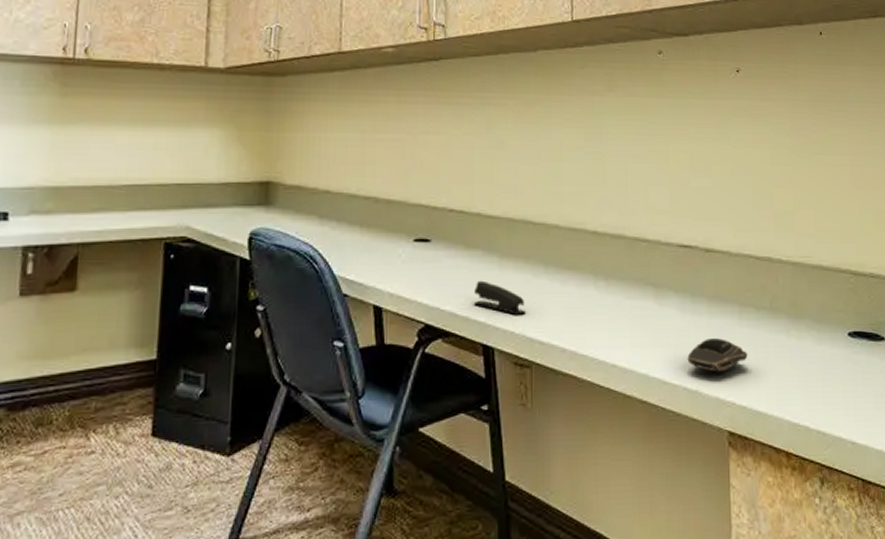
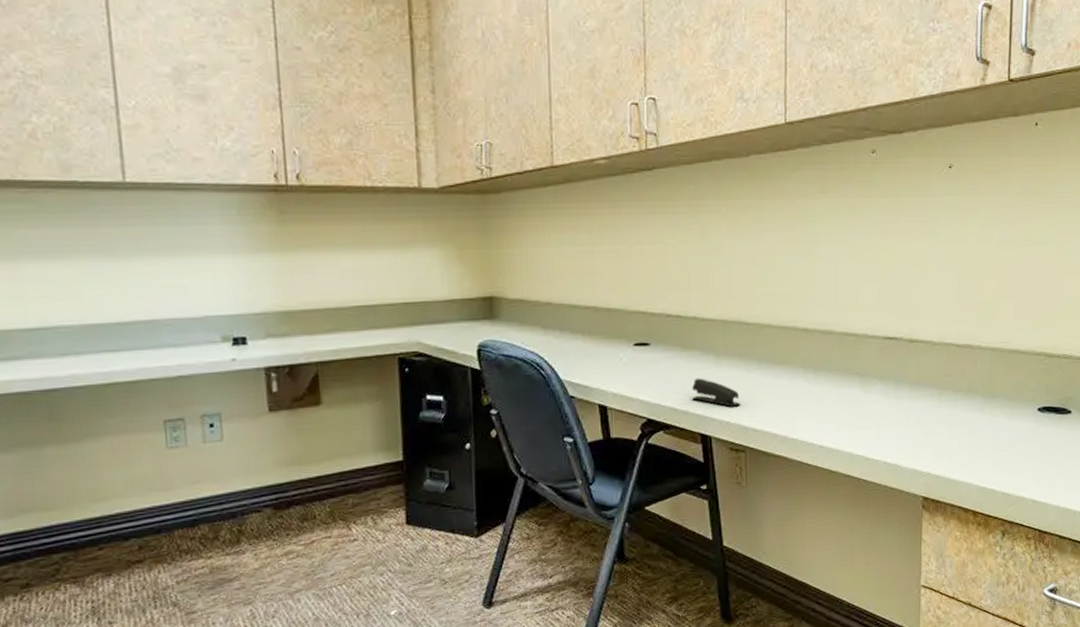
computer mouse: present [687,338,748,373] -> none [888,418,944,448]

